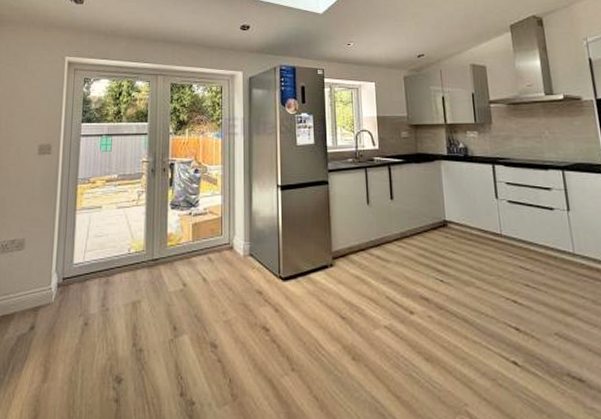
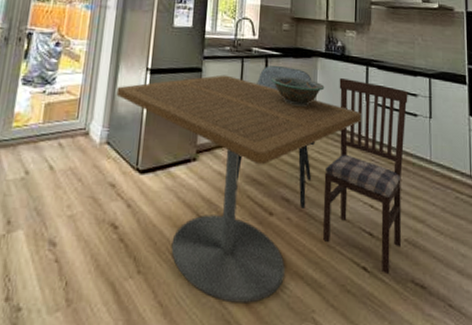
dining table: none [253,185,493,397] -> present [116,75,361,303]
dining chair: none [373,173,448,306] -> present [237,66,315,208]
decorative bowl: none [395,182,451,209] -> present [270,76,325,107]
dining chair: none [461,177,551,369] -> present [323,77,408,275]

